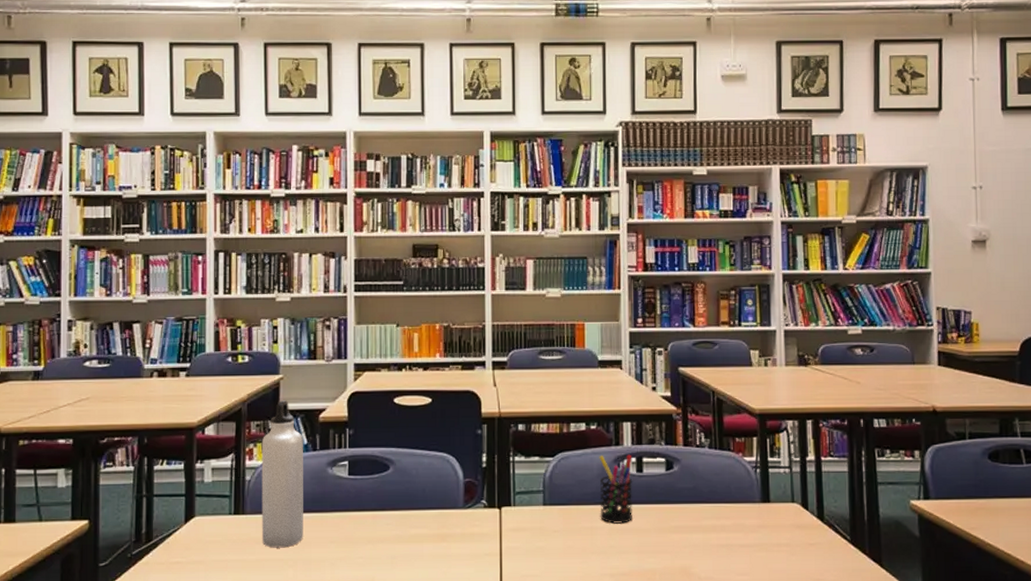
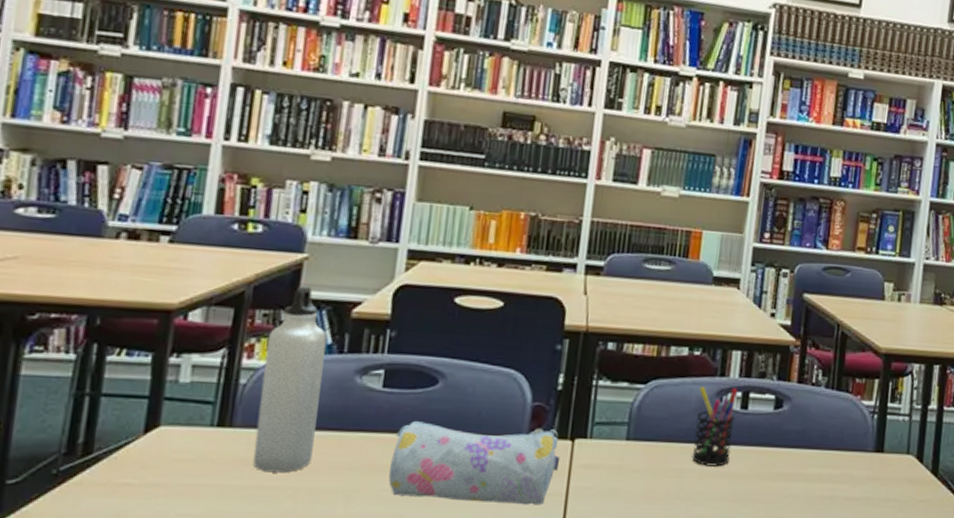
pencil case: none [362,500,492,564] -> present [388,420,561,505]

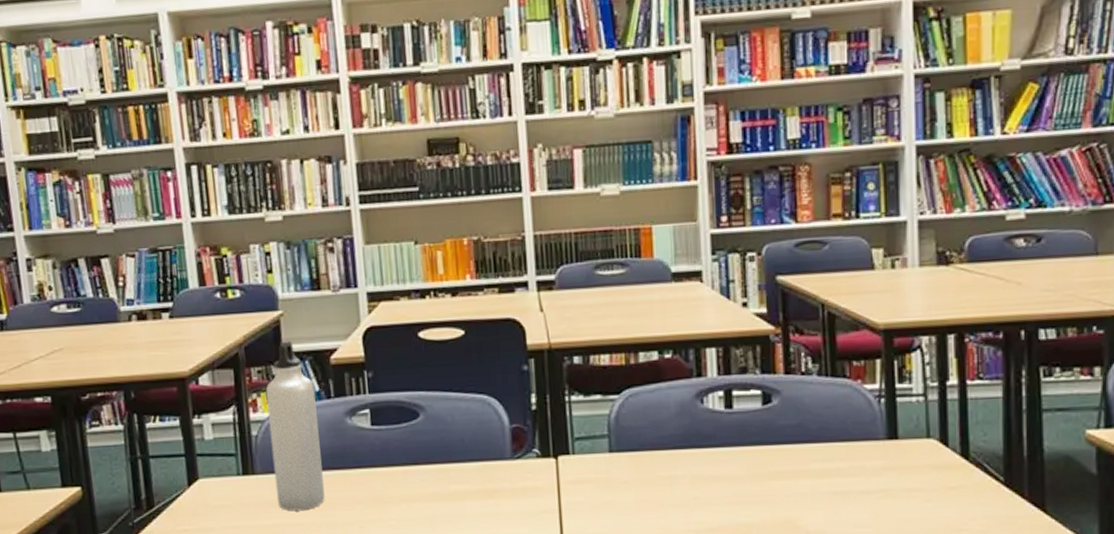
pencil case: present [388,420,561,505] -> none [392,448,548,524]
pen holder: present [691,386,738,467] -> none [676,387,721,471]

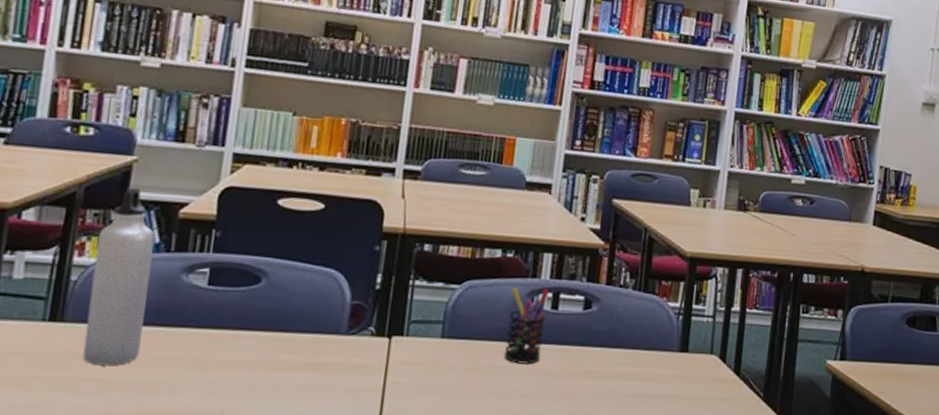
pen holder: none [676,387,721,471] -> present [503,286,549,364]

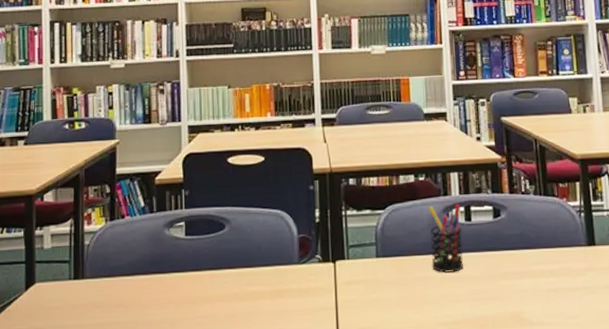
water bottle: present [82,187,155,366] -> none [99,164,143,311]

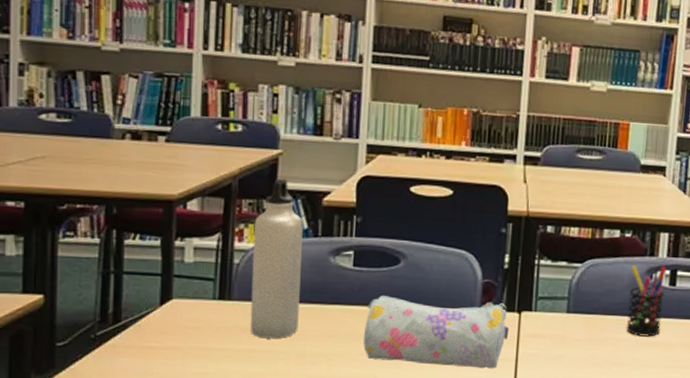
water bottle: none [99,164,143,311] -> present [250,178,303,339]
pencil case: none [200,255,327,321] -> present [363,295,510,369]

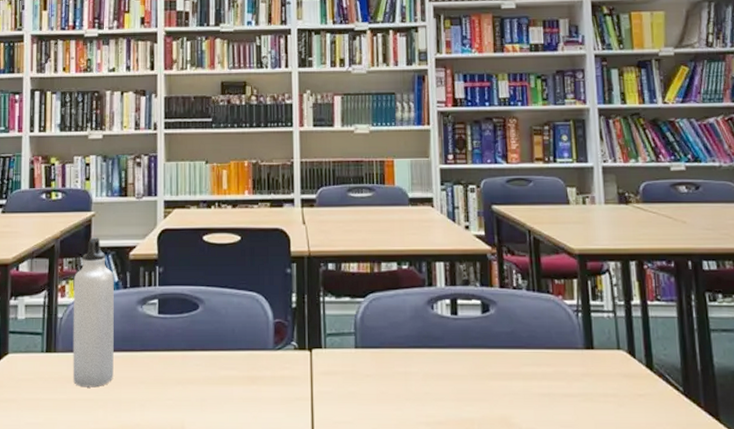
pencil case: present [363,295,510,369] -> none [171,339,303,409]
pen holder: present [626,265,667,337] -> none [411,296,448,369]

